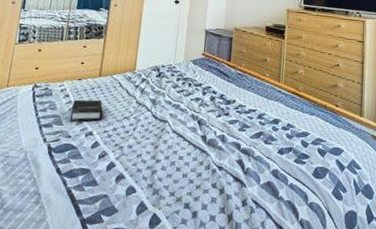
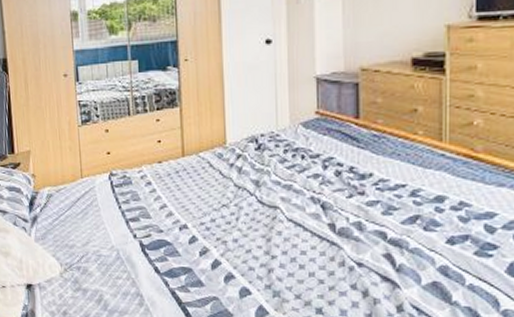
hardback book: present [69,99,103,122] -> none [157,186,196,214]

